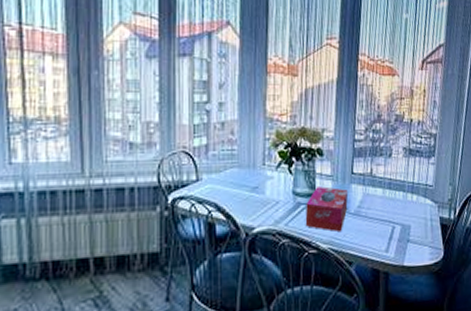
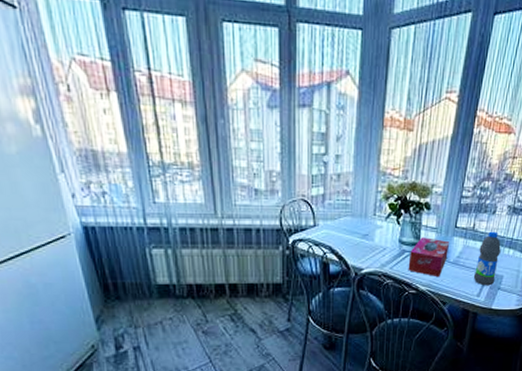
water bottle: none [378,175,403,239] -> present [473,231,501,286]

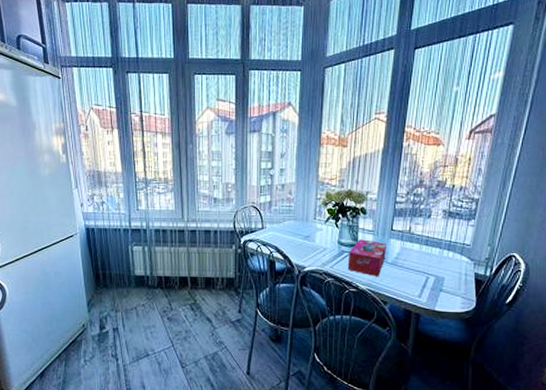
water bottle: present [473,231,501,286] -> none [413,234,439,287]

